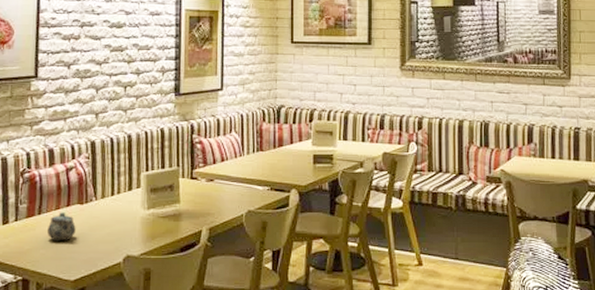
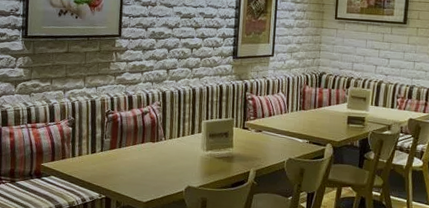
teapot: present [46,212,76,242] -> none [125,147,148,171]

